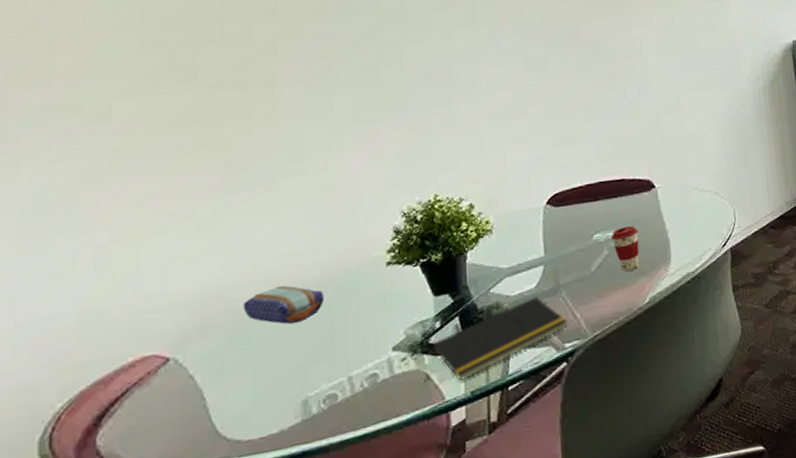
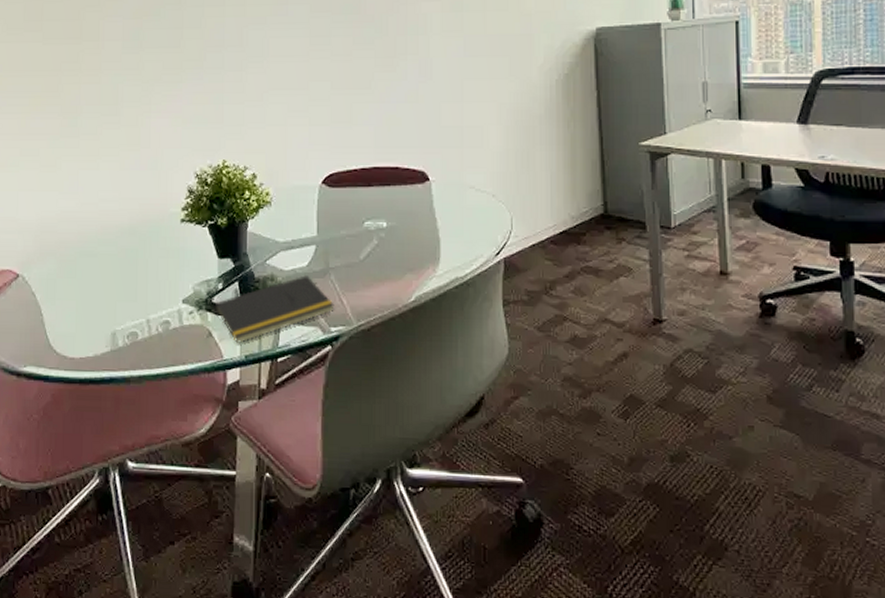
pencil case: present [243,285,324,325] -> none [71,227,131,263]
coffee cup: present [611,226,639,271] -> none [382,218,408,264]

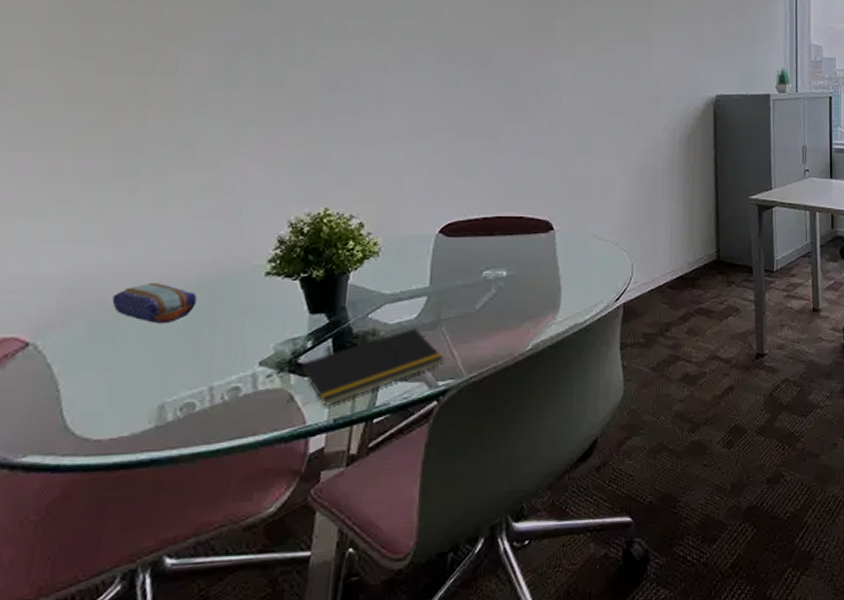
pencil case: none [71,227,131,263] -> present [112,283,197,324]

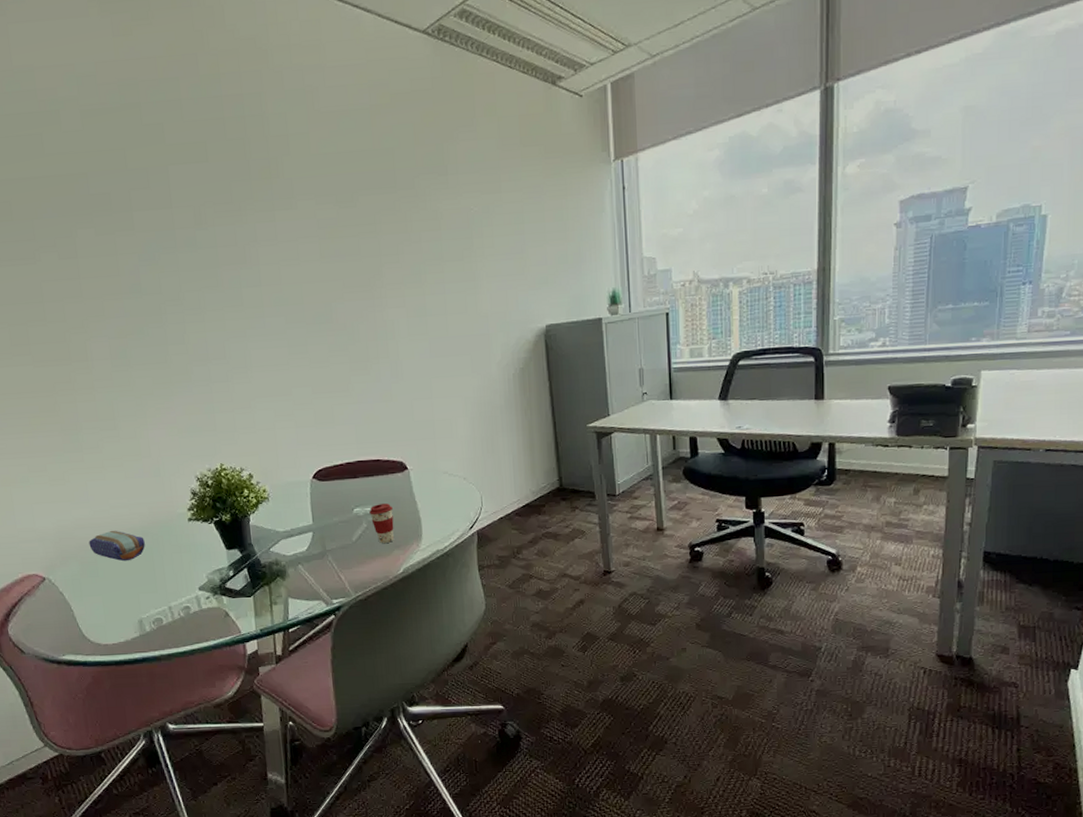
notepad: present [299,328,444,406] -> none [228,558,334,620]
coffee cup: none [501,267,530,313] -> present [369,503,394,543]

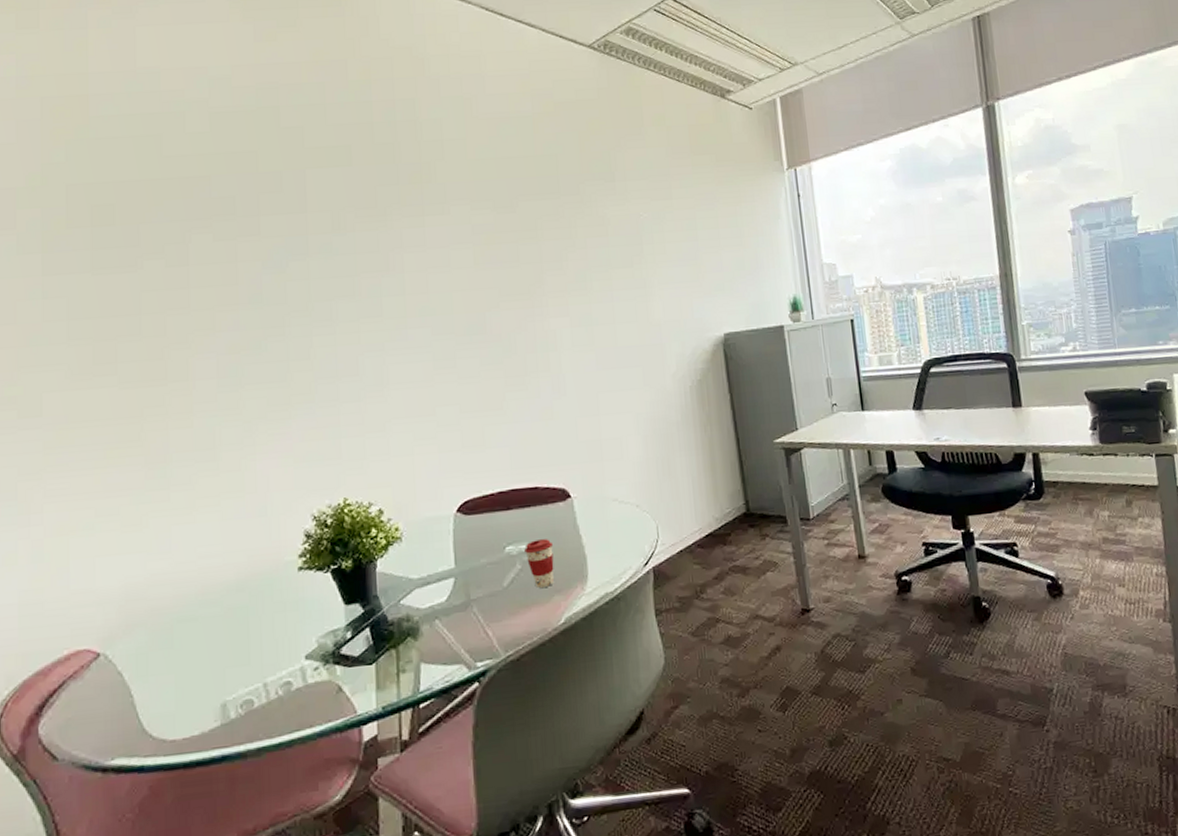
pencil case: present [89,531,145,562] -> none [165,587,239,627]

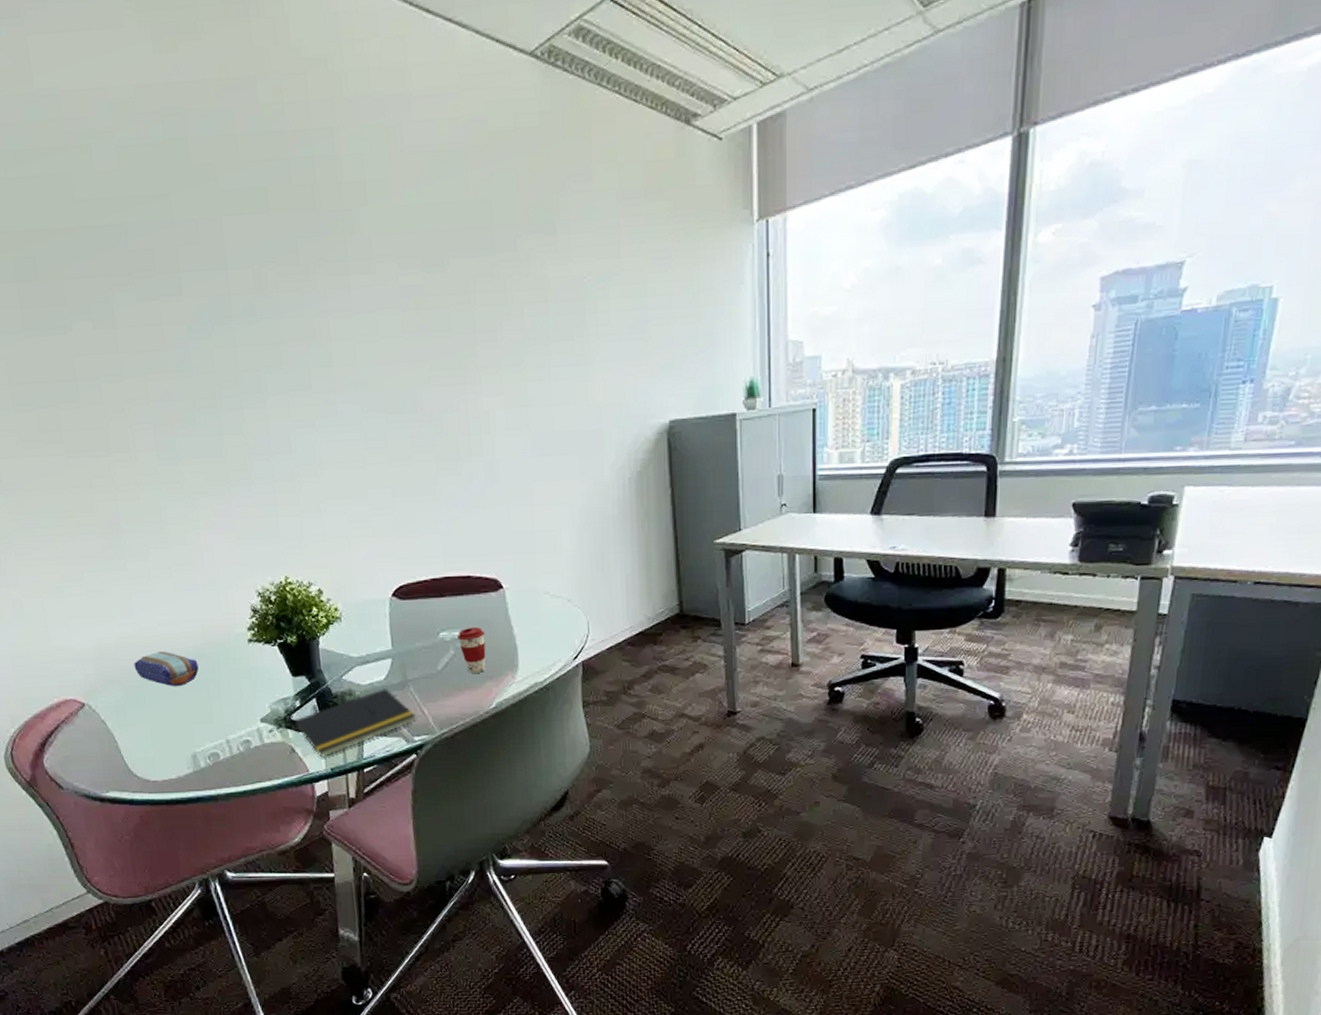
pencil case: none [165,587,239,627] -> present [134,652,199,687]
notepad: none [343,611,479,695] -> present [294,688,416,757]

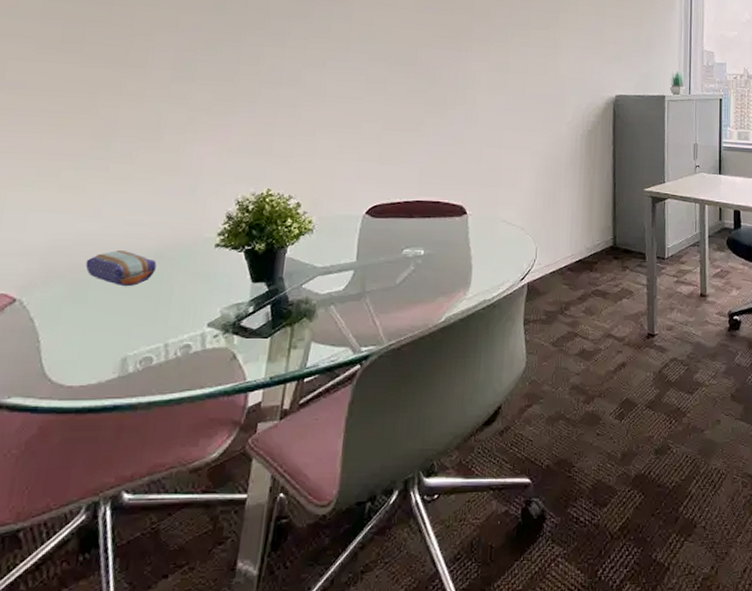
notepad: present [294,688,416,757] -> none [241,299,367,365]
coffee cup: present [458,627,486,673] -> none [419,247,445,288]

